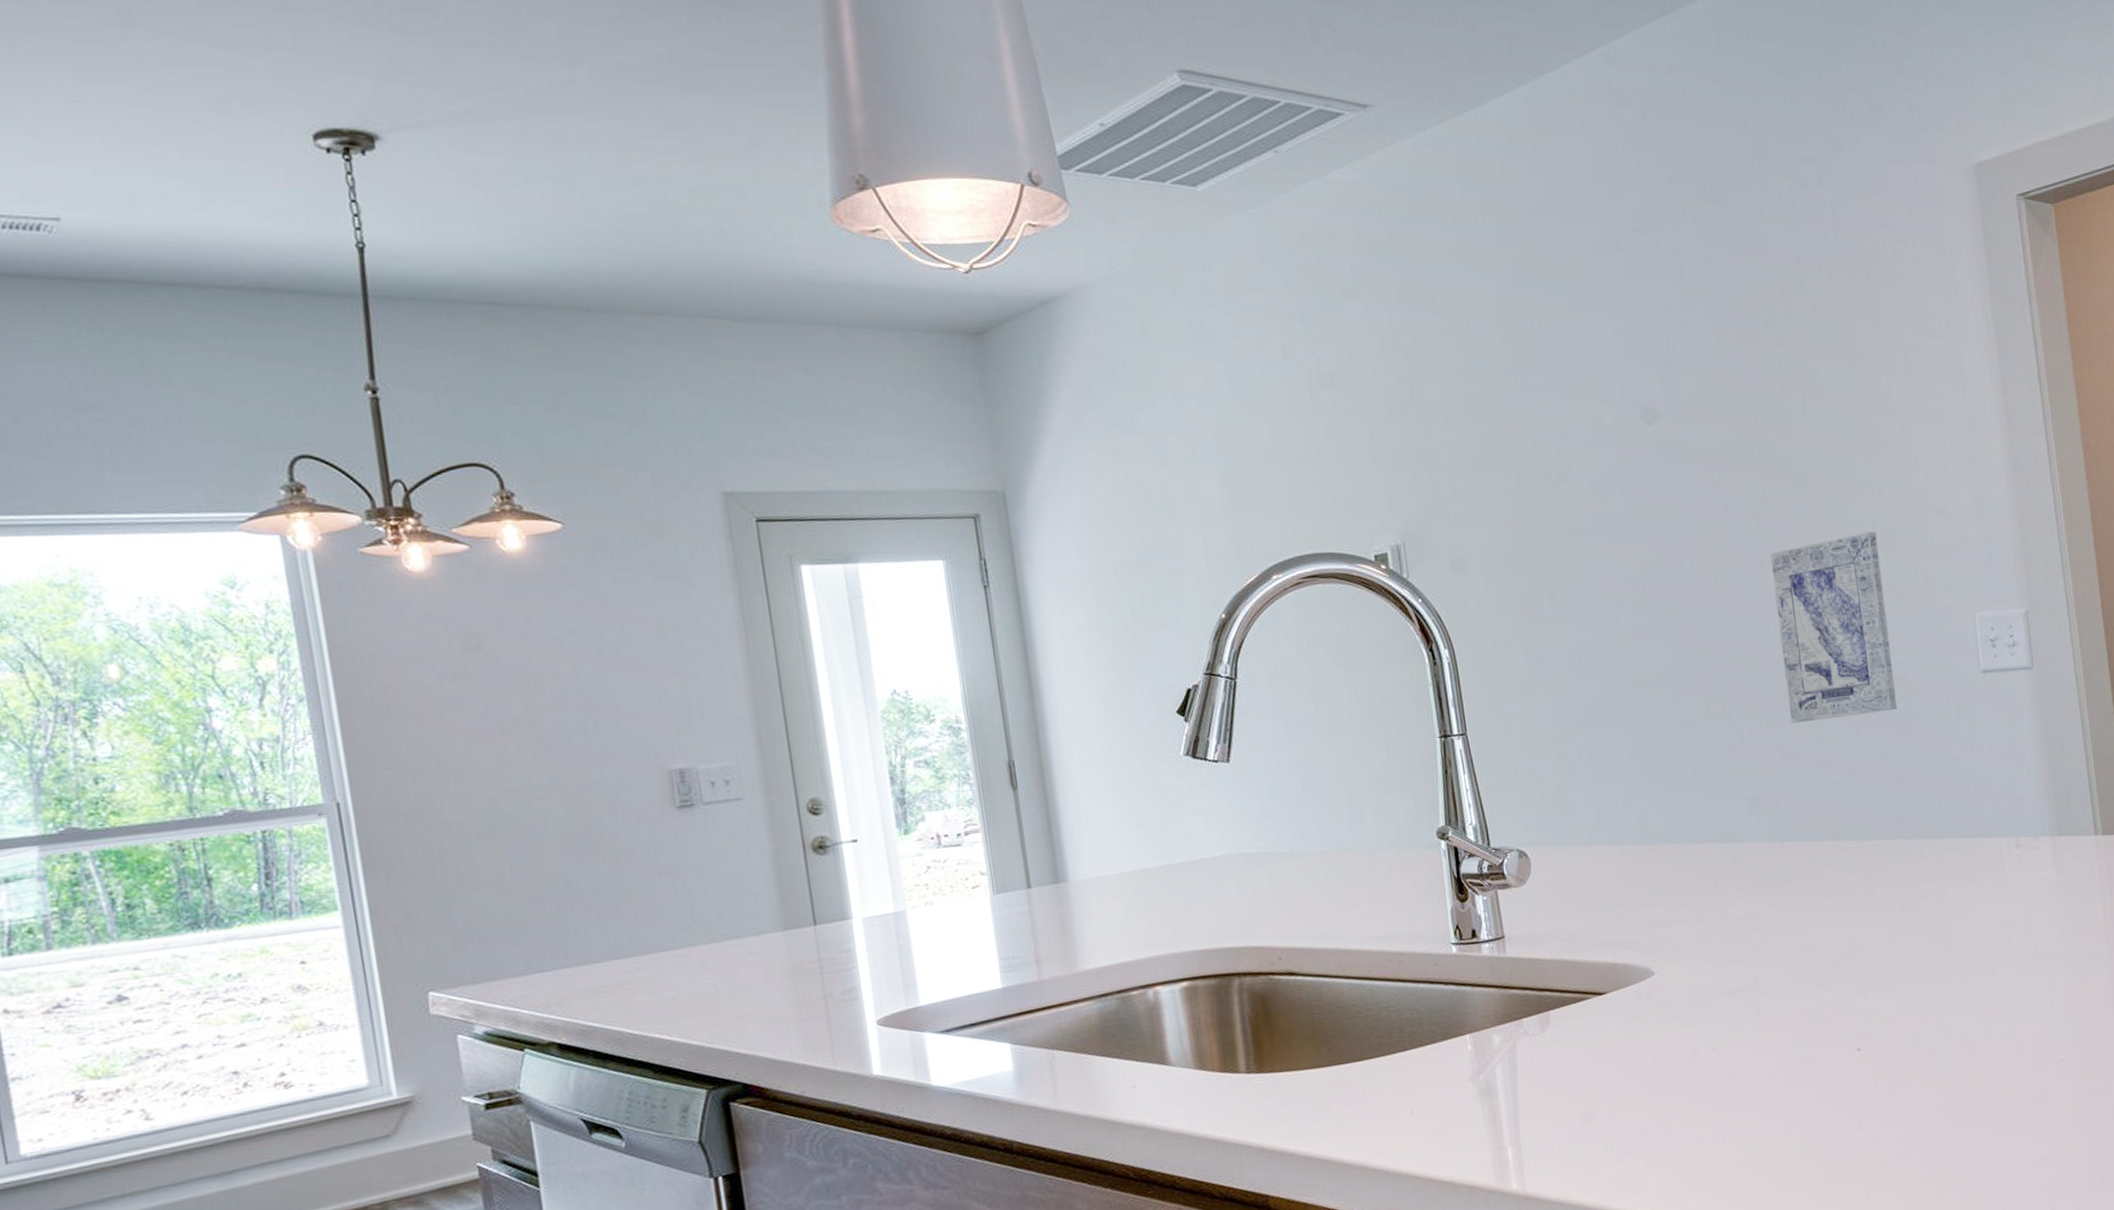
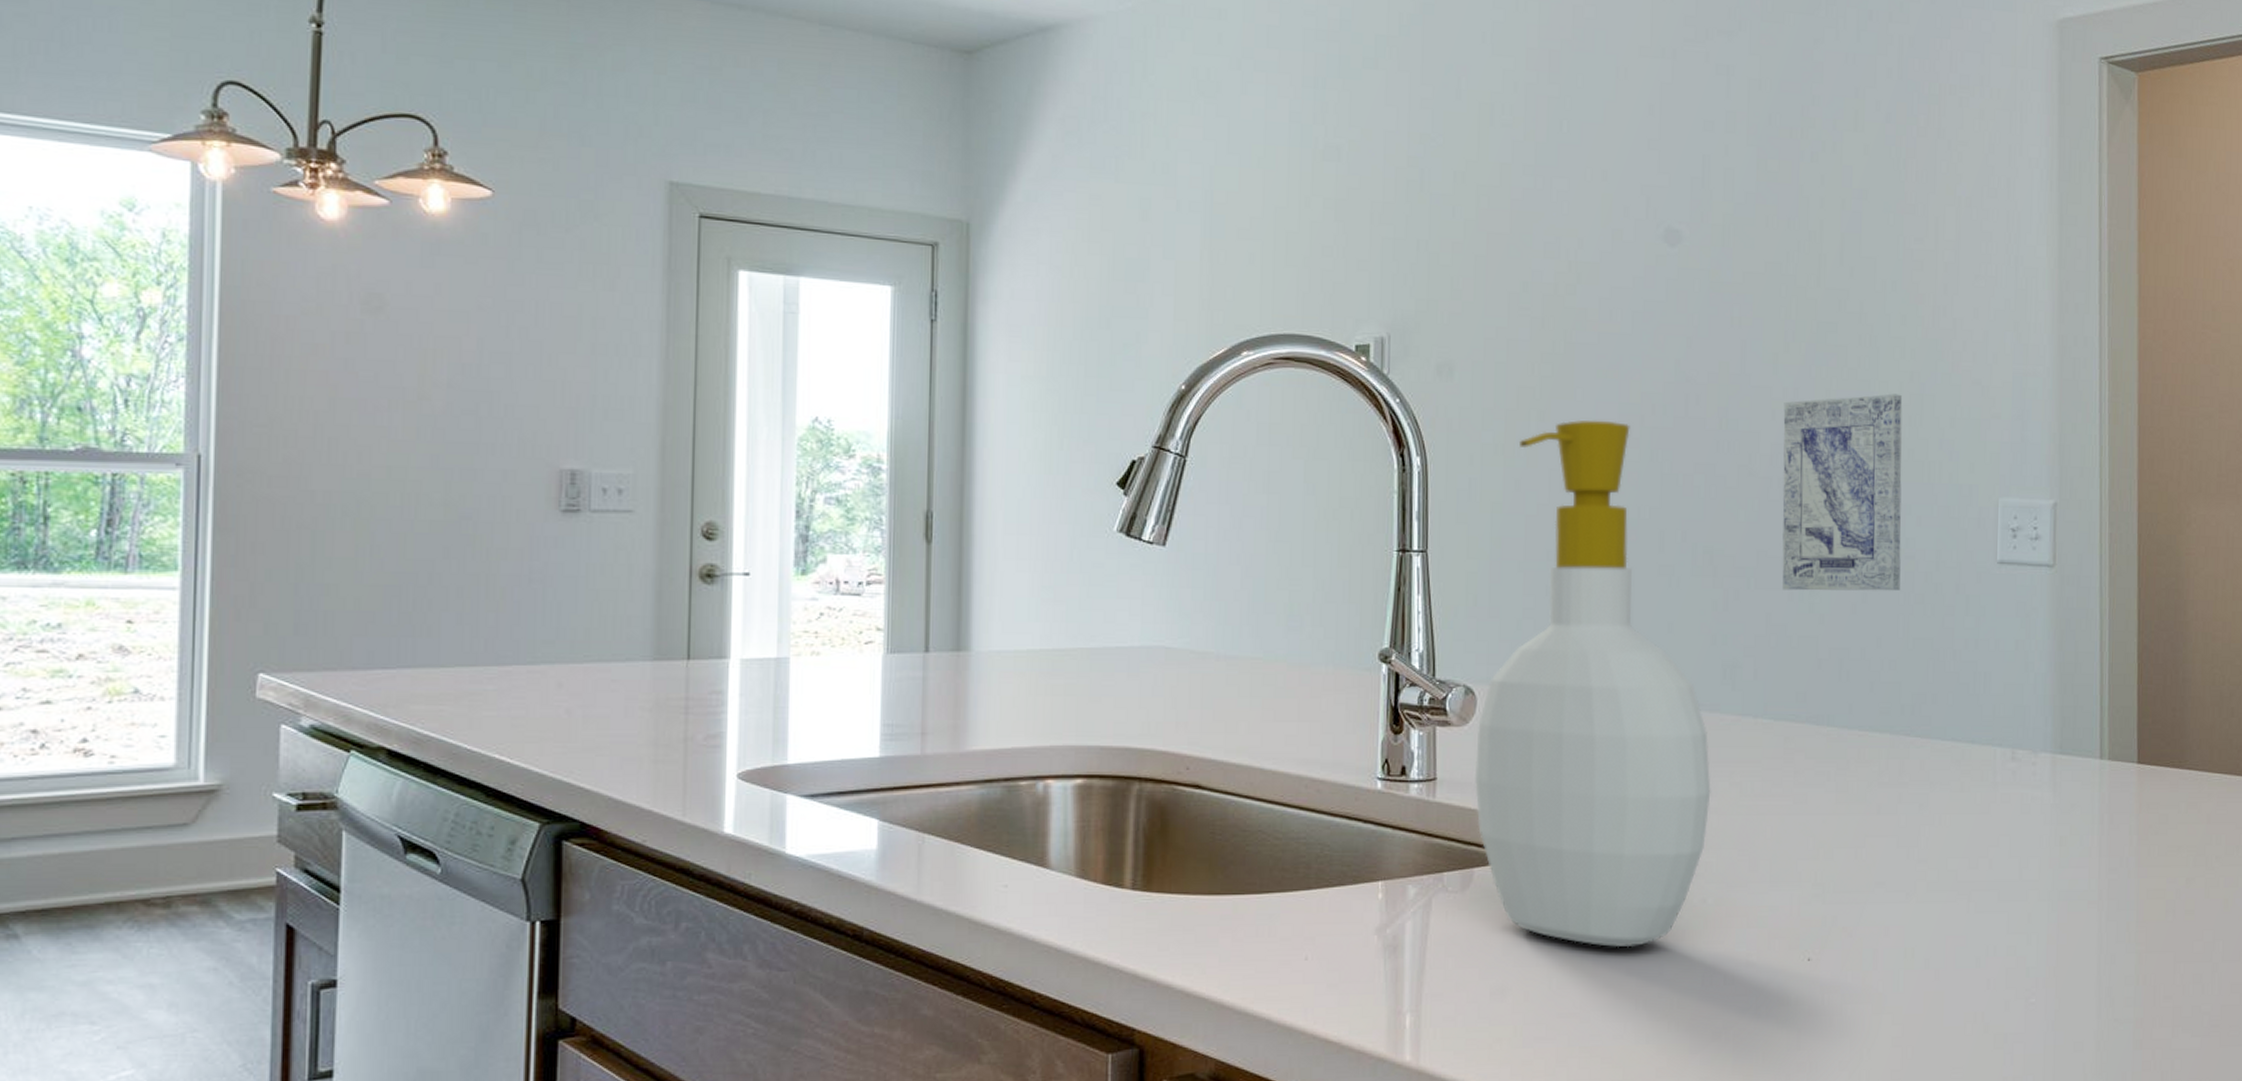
soap bottle: none [1534,592,1753,1064] -> present [1474,420,1711,948]

